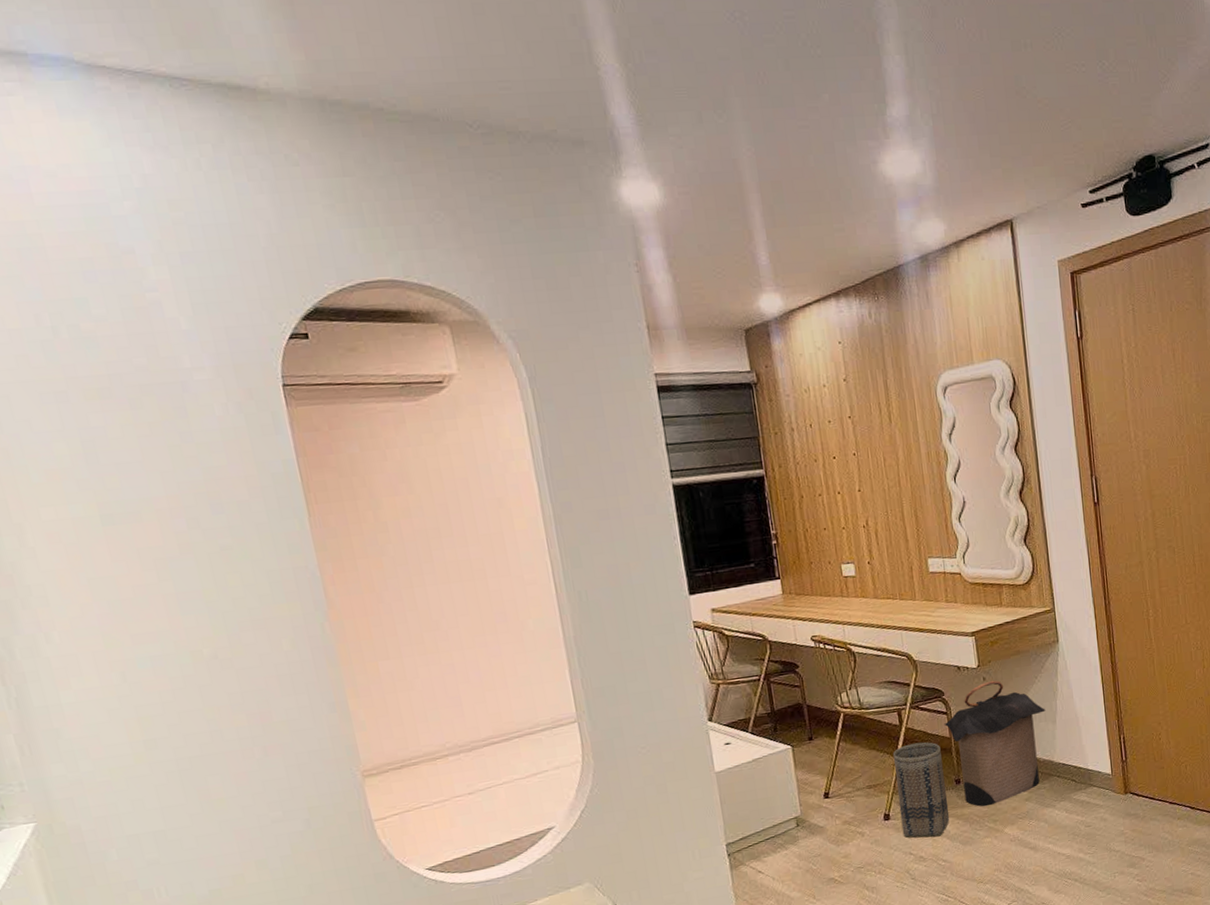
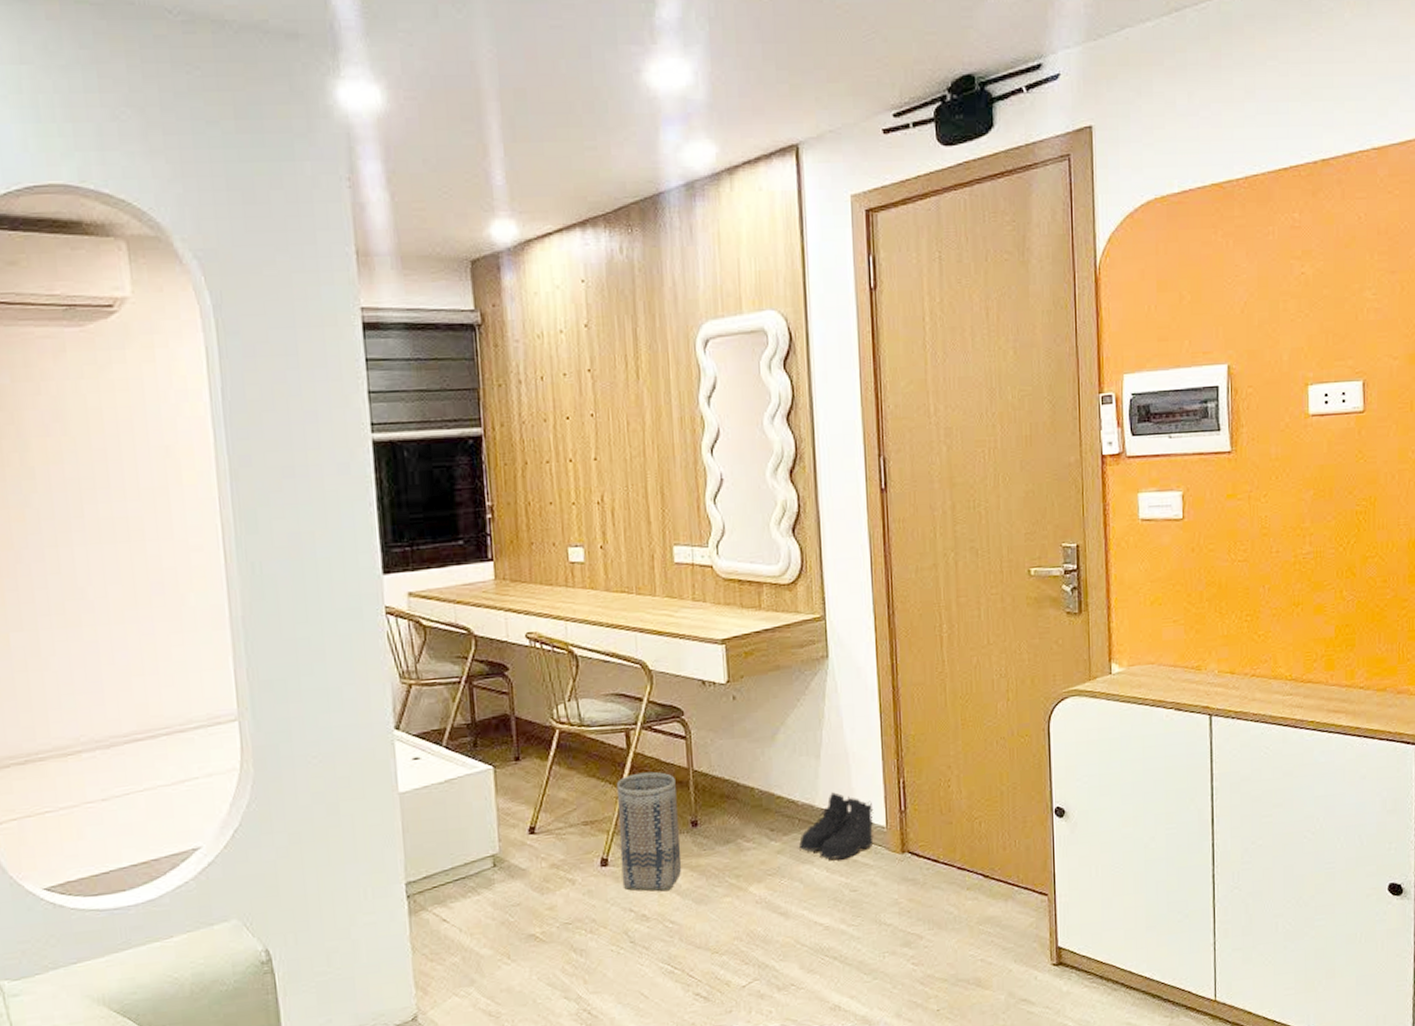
laundry hamper: present [944,680,1046,807] -> none [681,700,808,858]
boots: none [1043,748,1102,803] -> present [799,791,874,860]

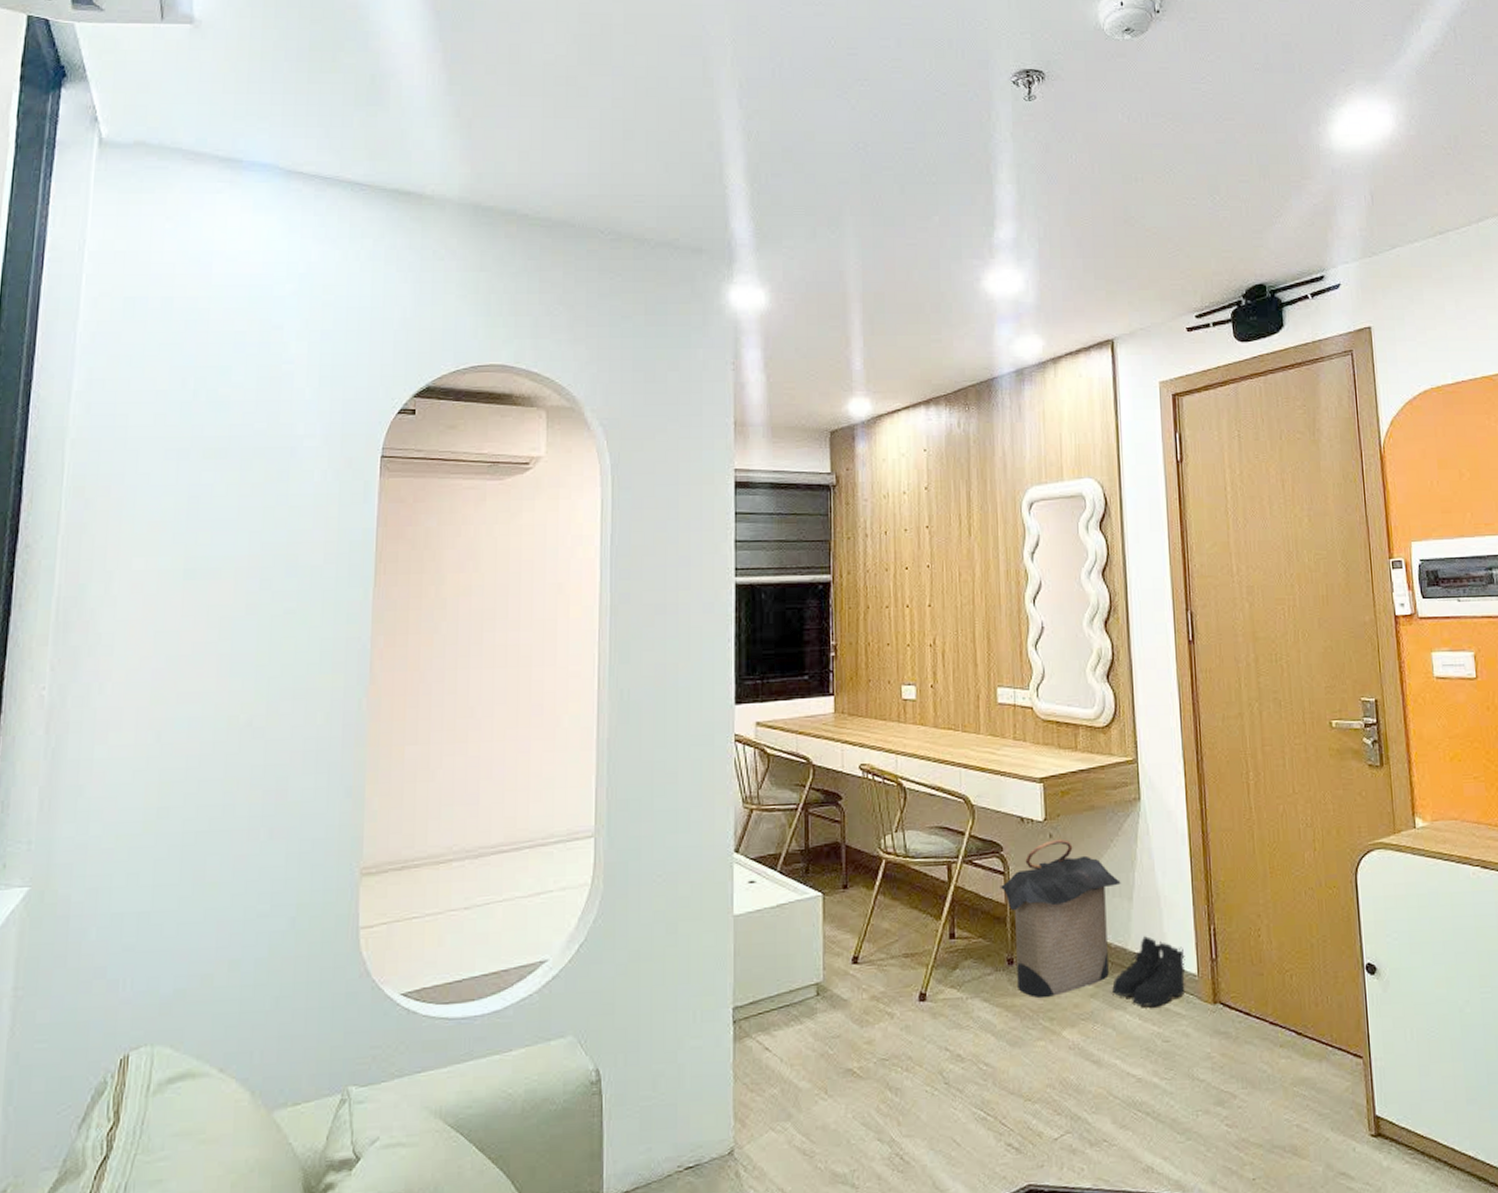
basket: present [616,771,682,892] -> none [937,906,997,1031]
laundry hamper: none [681,700,808,858] -> present [1000,838,1121,999]

